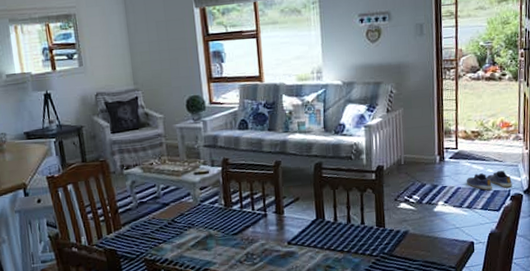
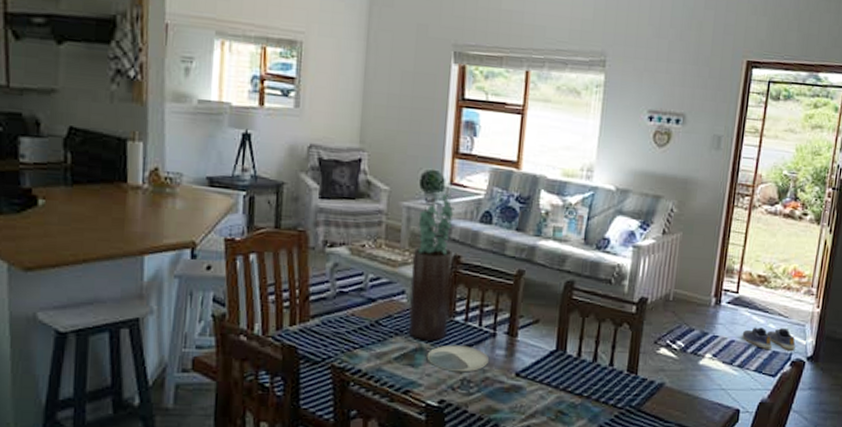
vase: none [189,106,229,231] -> present [408,186,455,343]
plate: none [216,227,265,250] -> present [426,345,489,373]

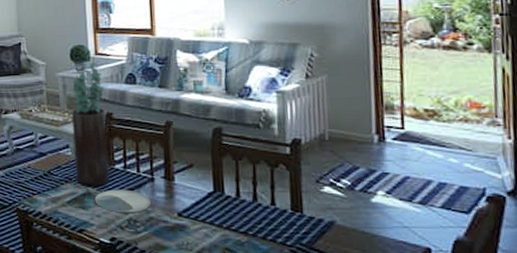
shoe: present [742,327,796,350] -> none [417,162,489,185]

